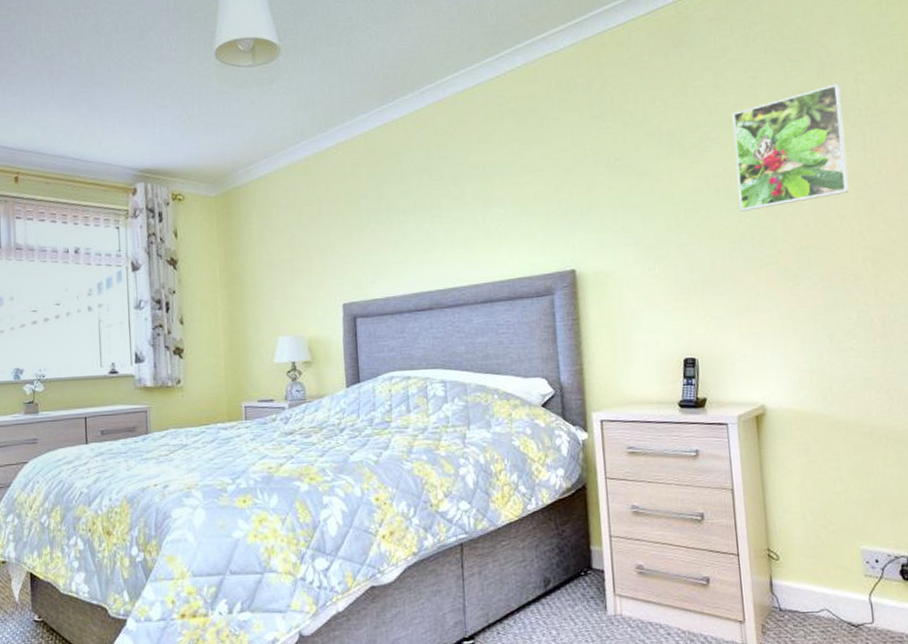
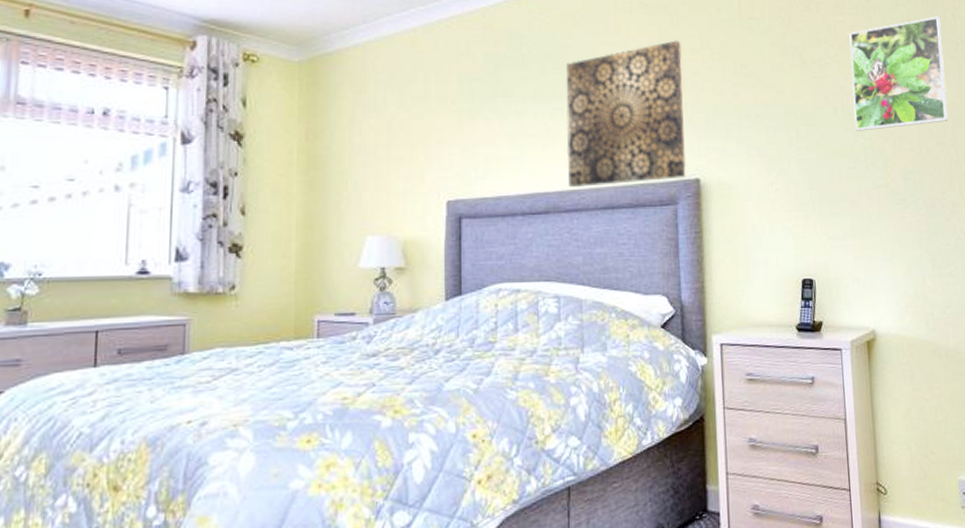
wall art: none [442,141,562,286] -> present [566,40,687,188]

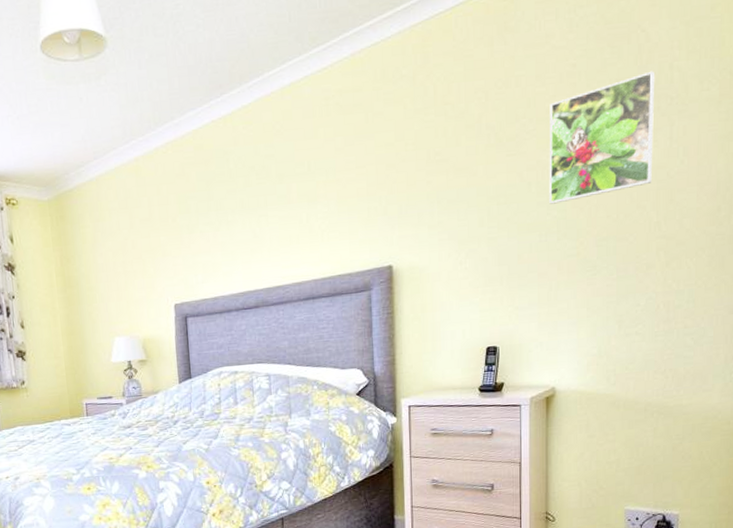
wall art: present [566,40,687,188] -> none [269,136,380,284]

